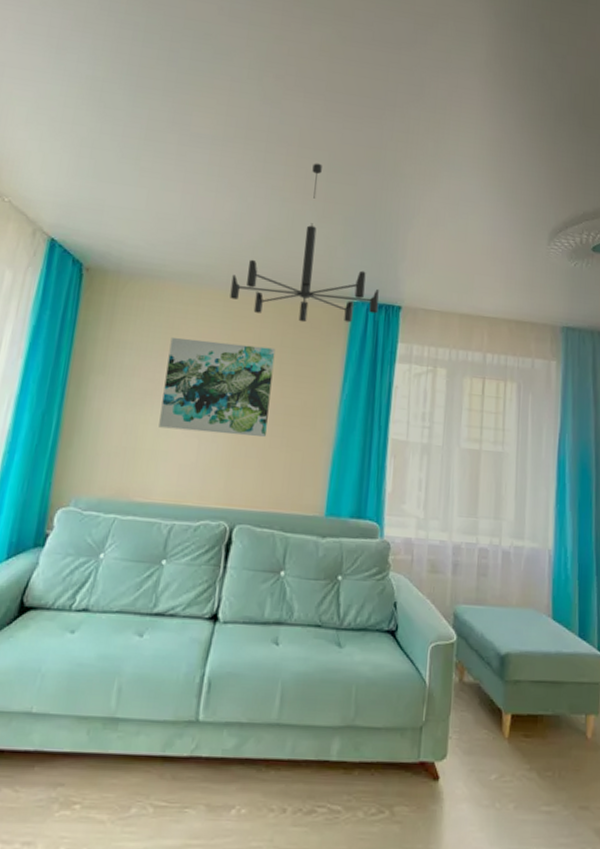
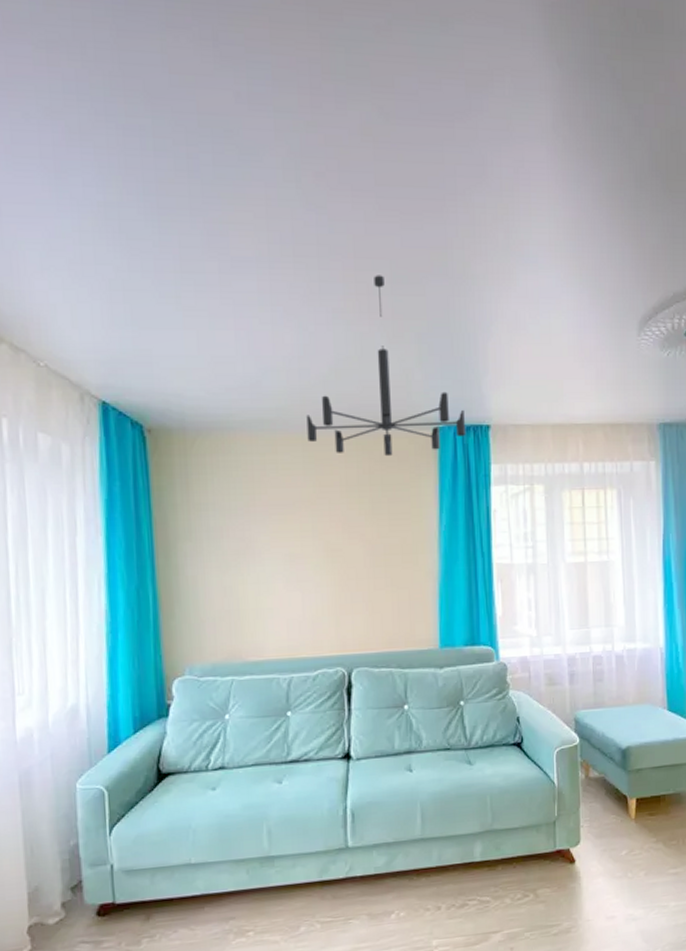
wall art: present [159,337,276,437] -> none [254,488,369,586]

